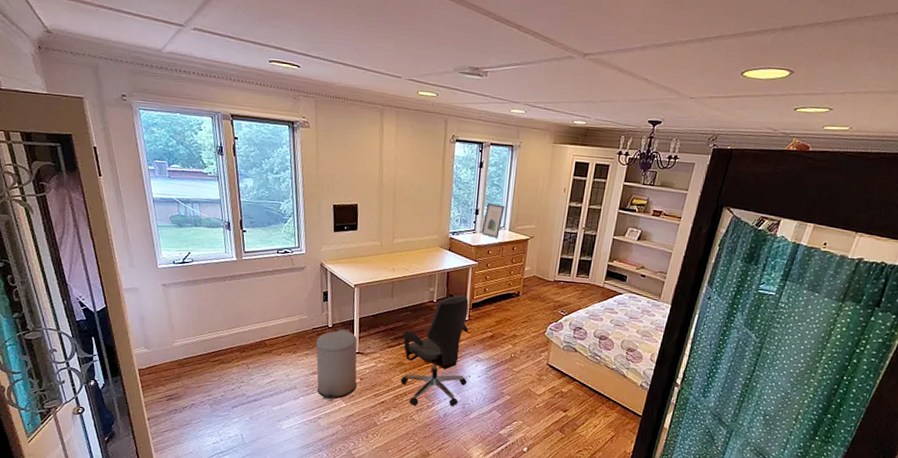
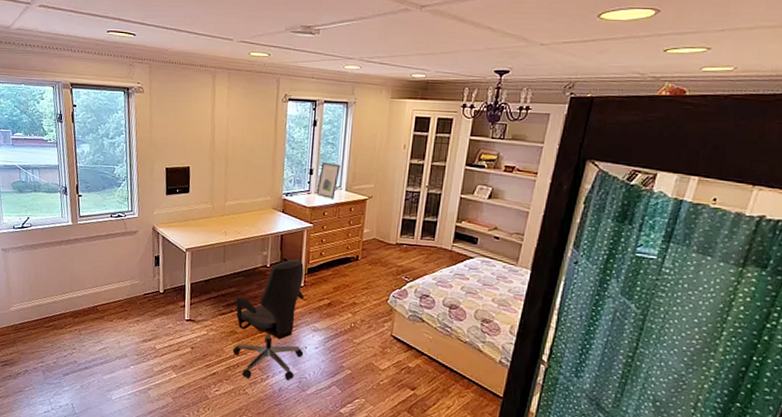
pedal bin: present [316,329,358,401] -> none [147,295,189,371]

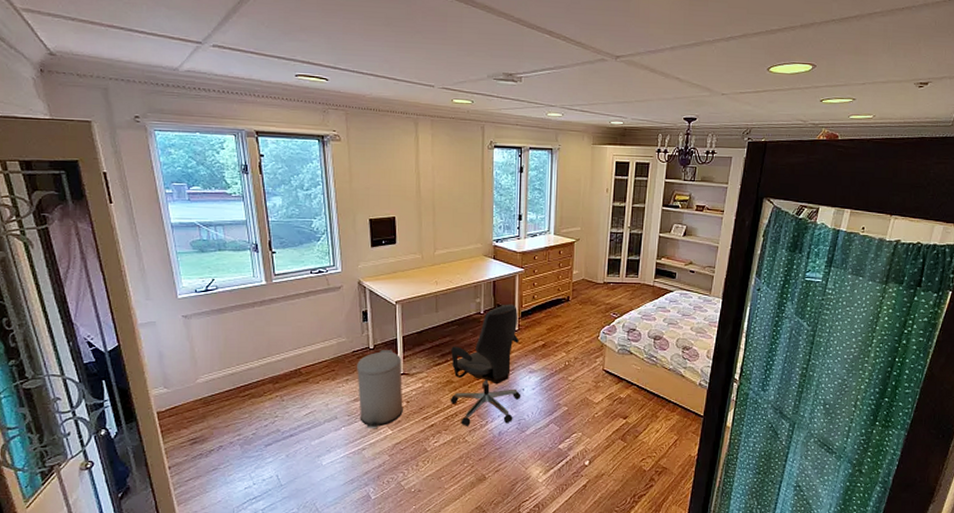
pedal bin: none [147,295,189,371] -> present [357,350,403,429]
picture frame: present [316,162,340,199] -> none [526,207,548,243]

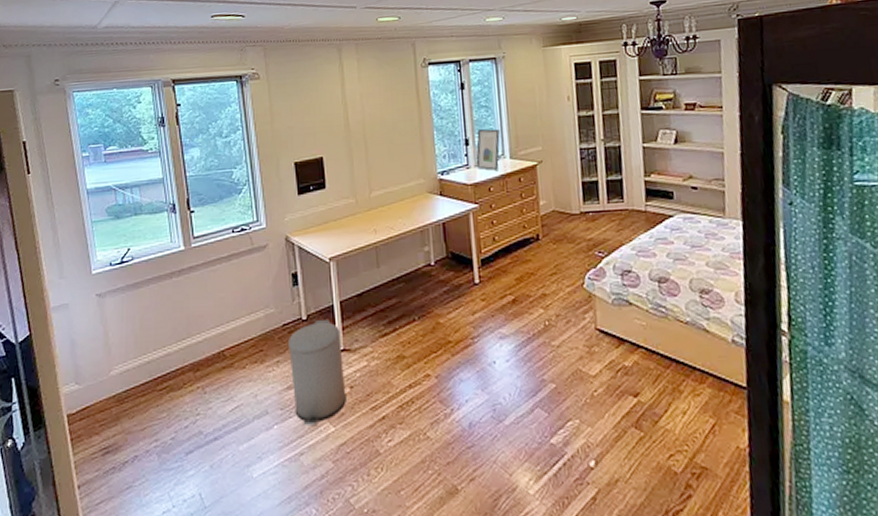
office chair: present [450,304,521,426] -> none [399,250,493,417]
picture frame: none [526,207,548,243] -> present [476,128,500,171]

